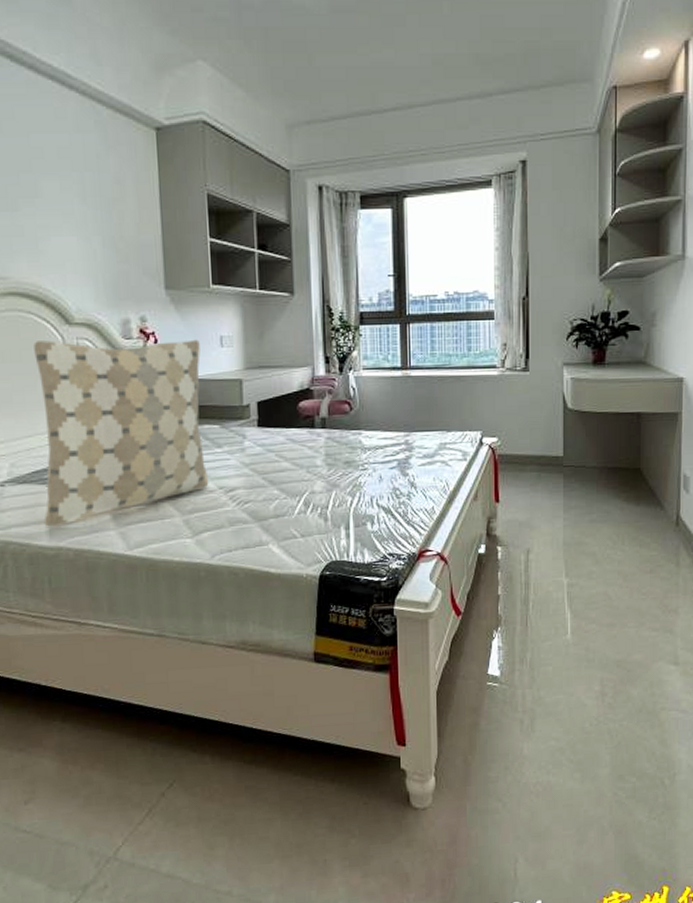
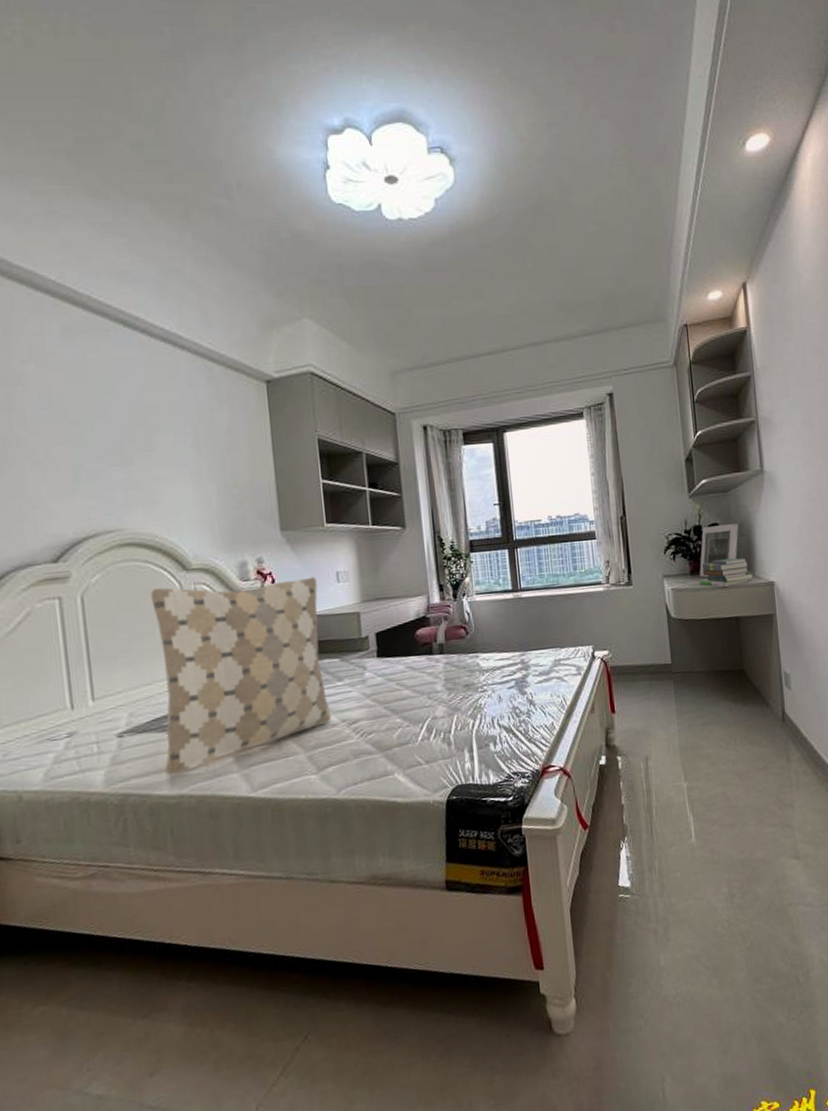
books: none [601,349,660,381] -> present [699,557,752,588]
picture frame: none [603,313,651,369] -> present [699,523,739,578]

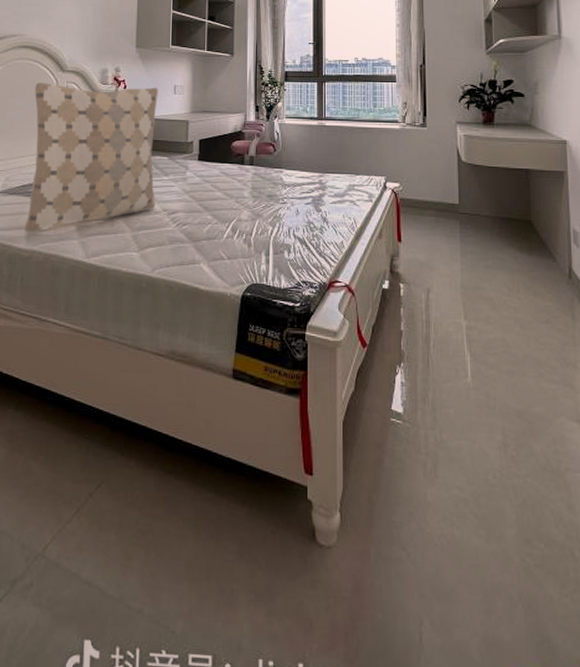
picture frame: present [699,523,739,578] -> none [492,82,534,129]
books: present [699,557,752,588] -> none [491,113,545,141]

